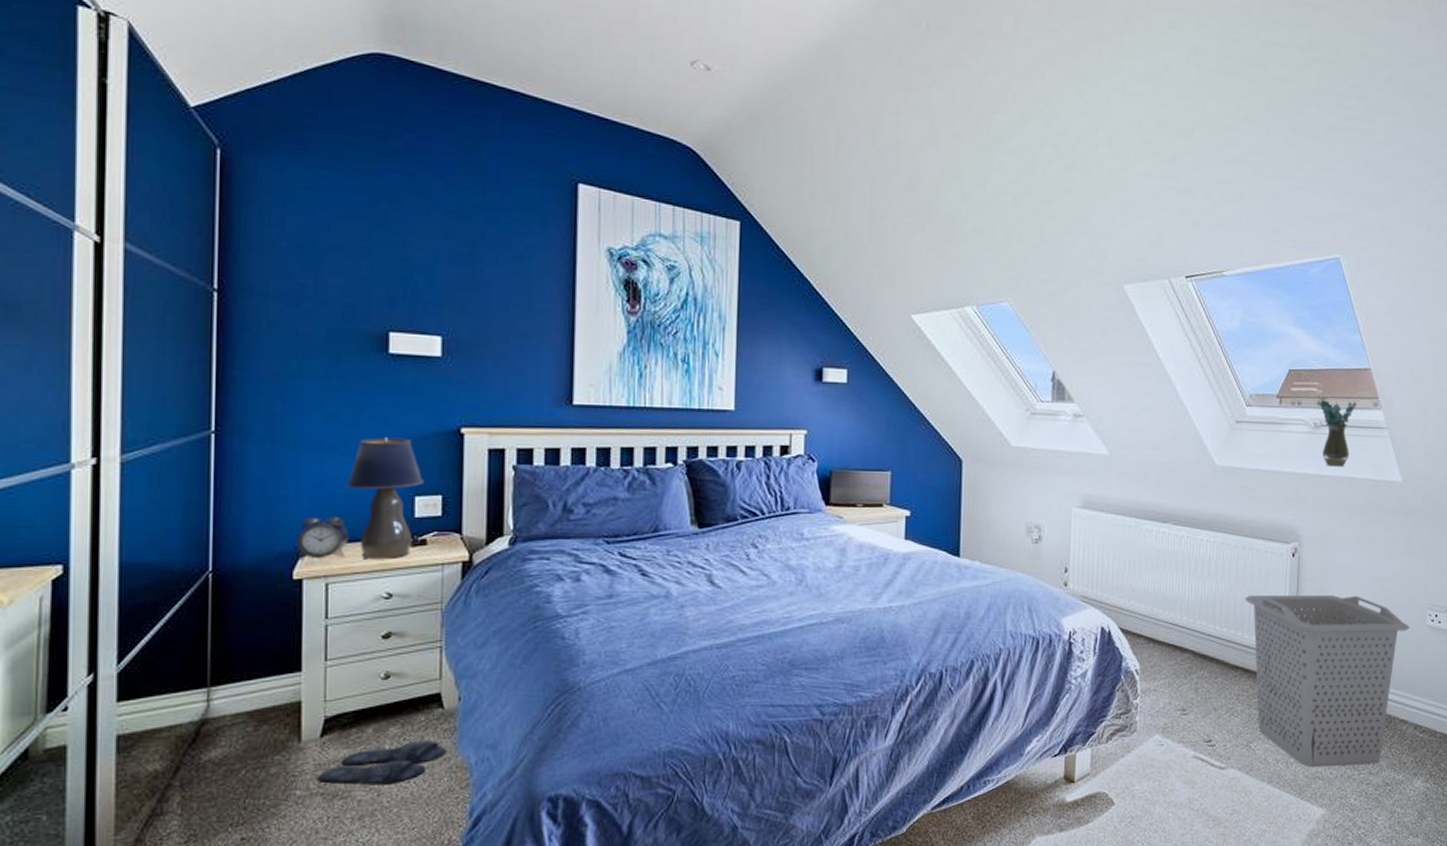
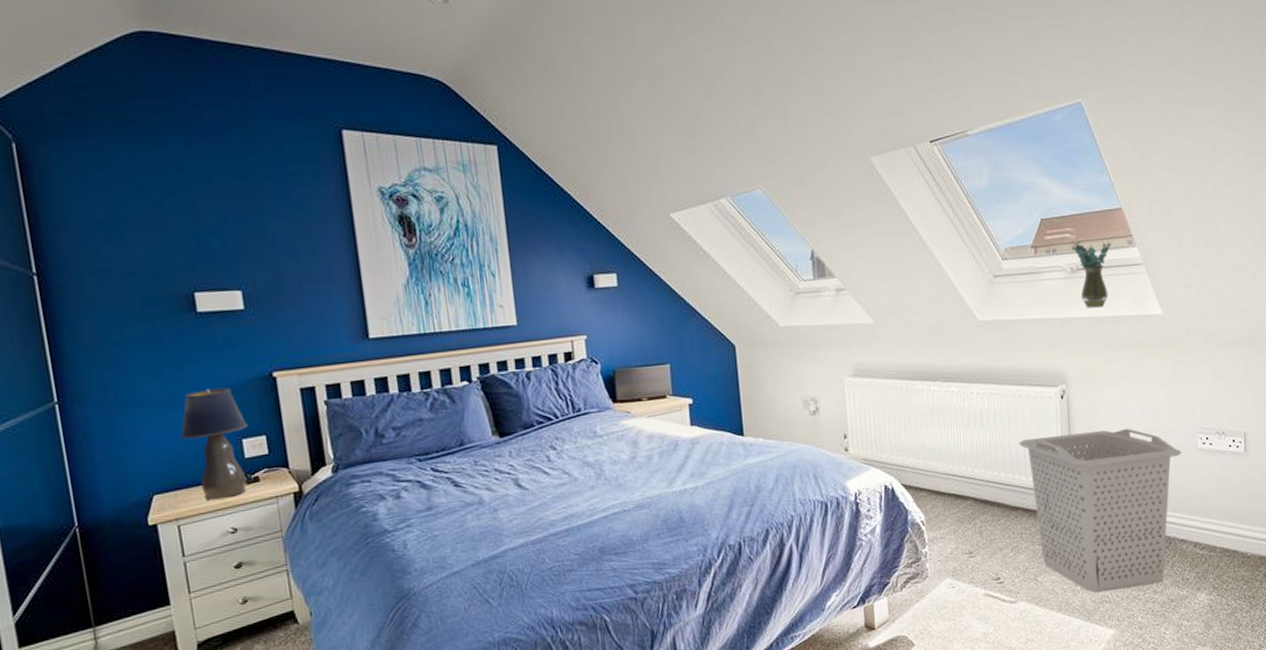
alarm clock: present [295,516,350,561] -> none [145,465,192,509]

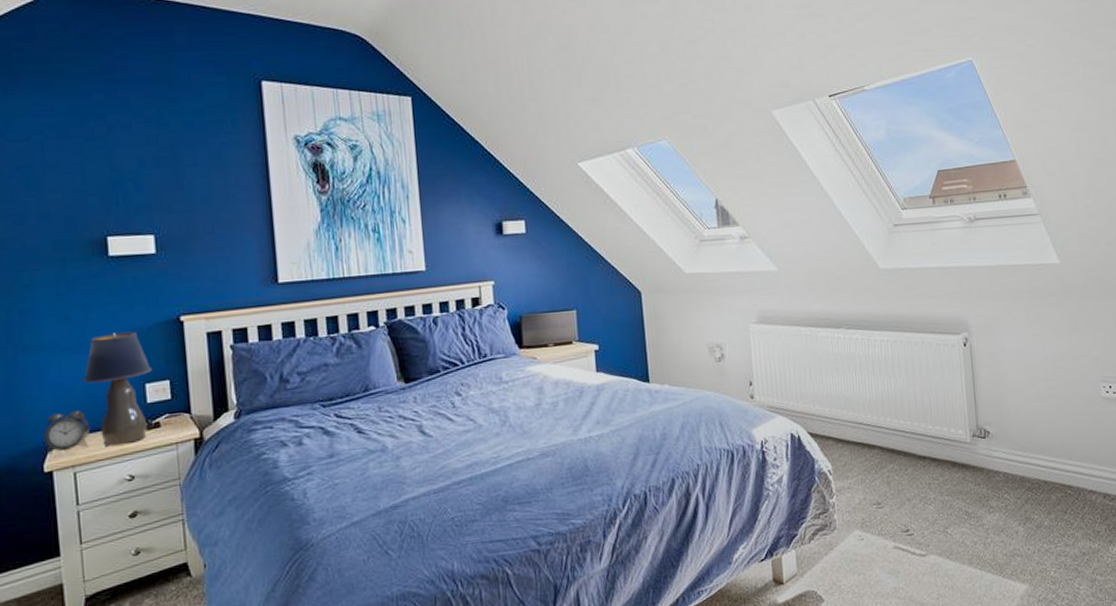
alarm clock: none [145,465,192,509] -> present [43,410,91,455]
laundry basket: present [1019,428,1182,593] -> none [924,376,1086,545]
vase: present [1072,241,1110,309] -> none [969,192,1006,257]

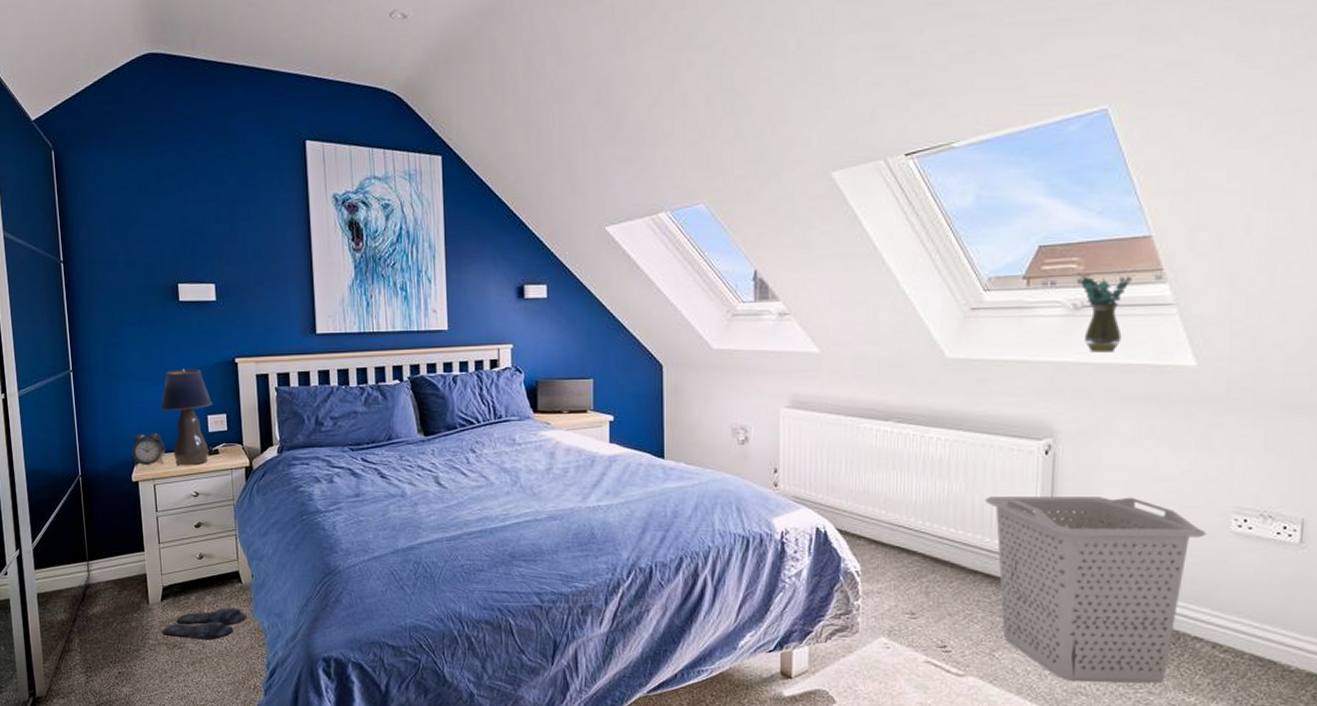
laundry basket: none [924,376,1086,545] -> present [985,496,1206,683]
vase: none [969,192,1006,257] -> present [1078,273,1130,353]

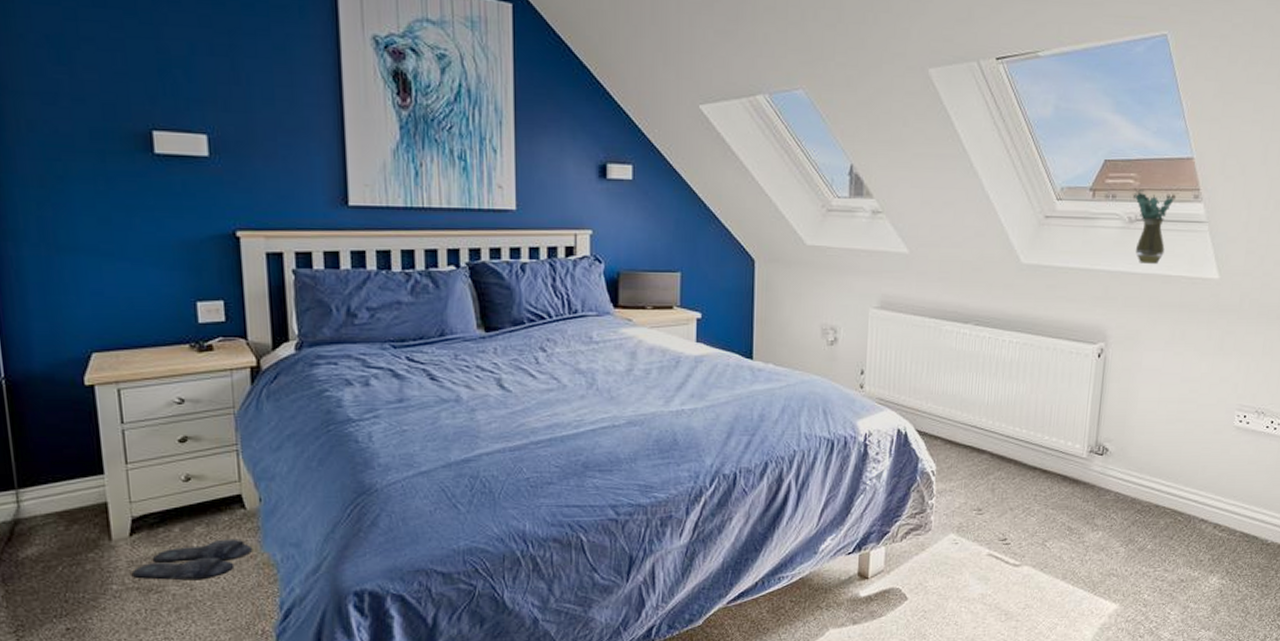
alarm clock: present [131,432,166,467] -> none [82,322,136,367]
table lamp: present [159,369,213,466] -> none [125,241,205,365]
laundry basket: present [985,496,1206,683] -> none [1046,396,1216,564]

